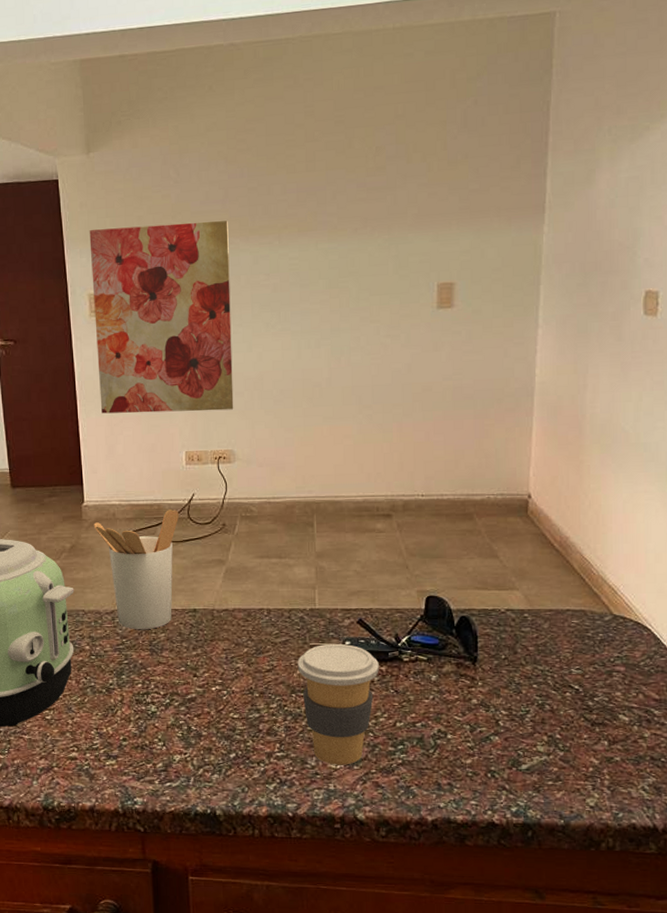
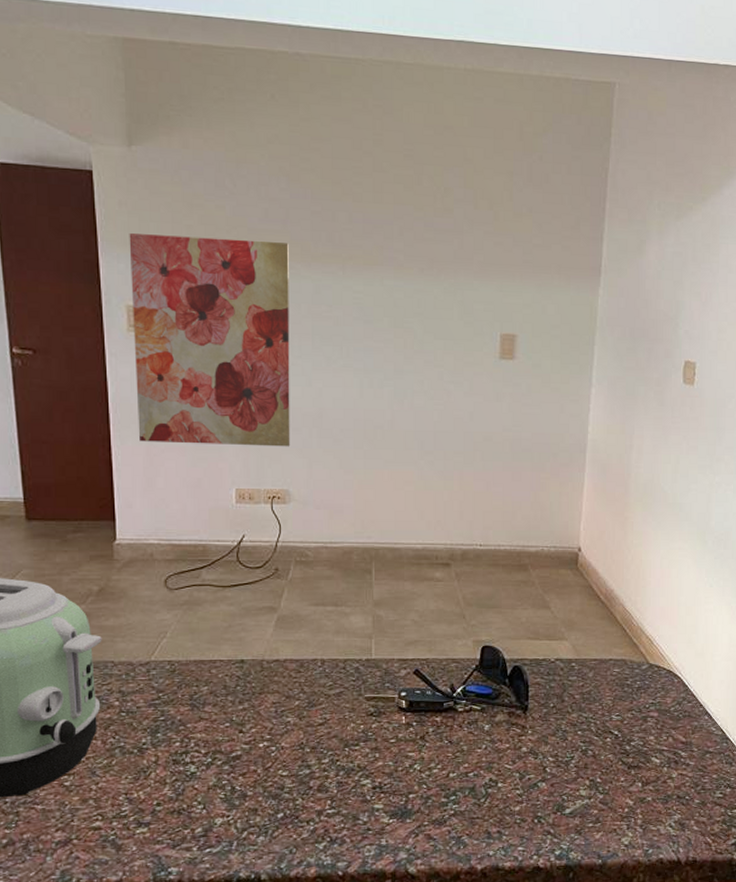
utensil holder: present [93,509,180,629] -> none [127,551,227,682]
coffee cup: present [297,643,379,765] -> none [351,694,434,820]

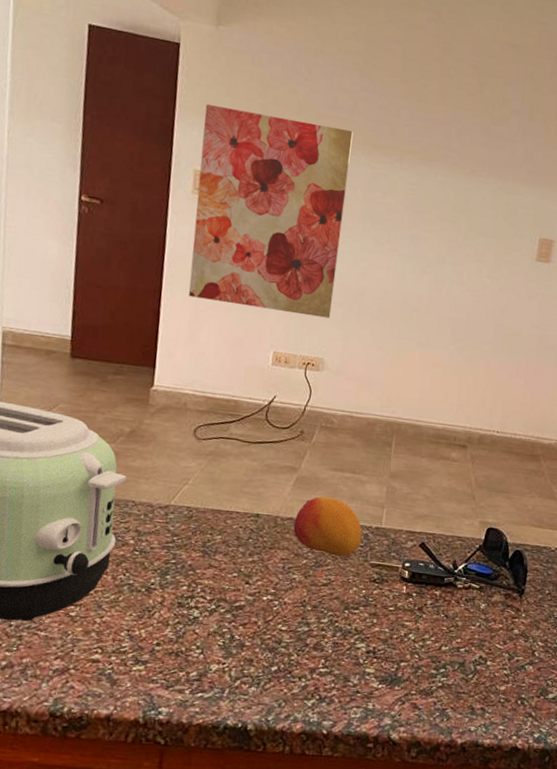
fruit: none [281,633,353,694] -> present [293,496,363,557]

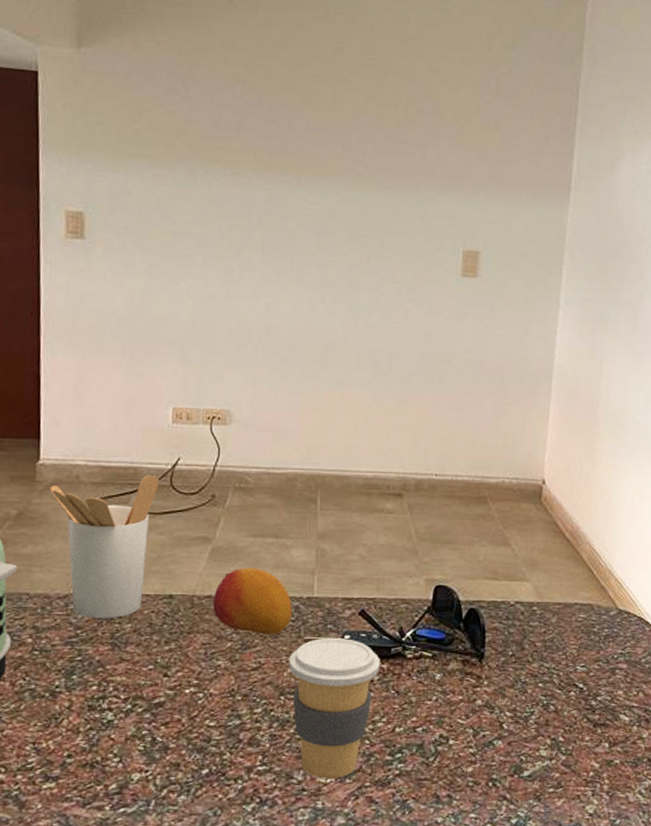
utensil holder: none [160,408,257,530] -> present [50,475,160,618]
wall art: present [188,104,353,318] -> none [70,136,241,364]
coffee cup: none [354,563,434,685] -> present [288,637,380,779]

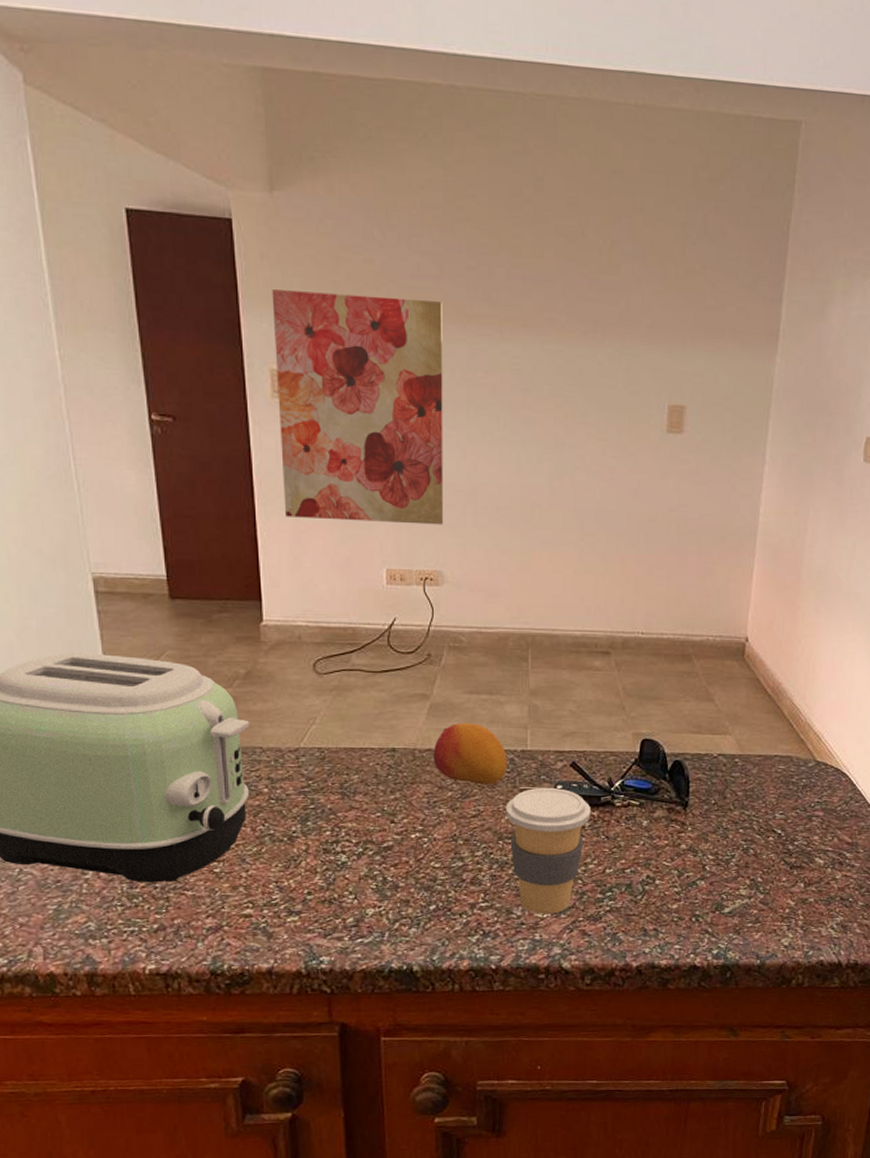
utensil holder: present [50,475,160,618] -> none [274,635,378,770]
wall art: none [70,136,241,364] -> present [272,289,444,525]

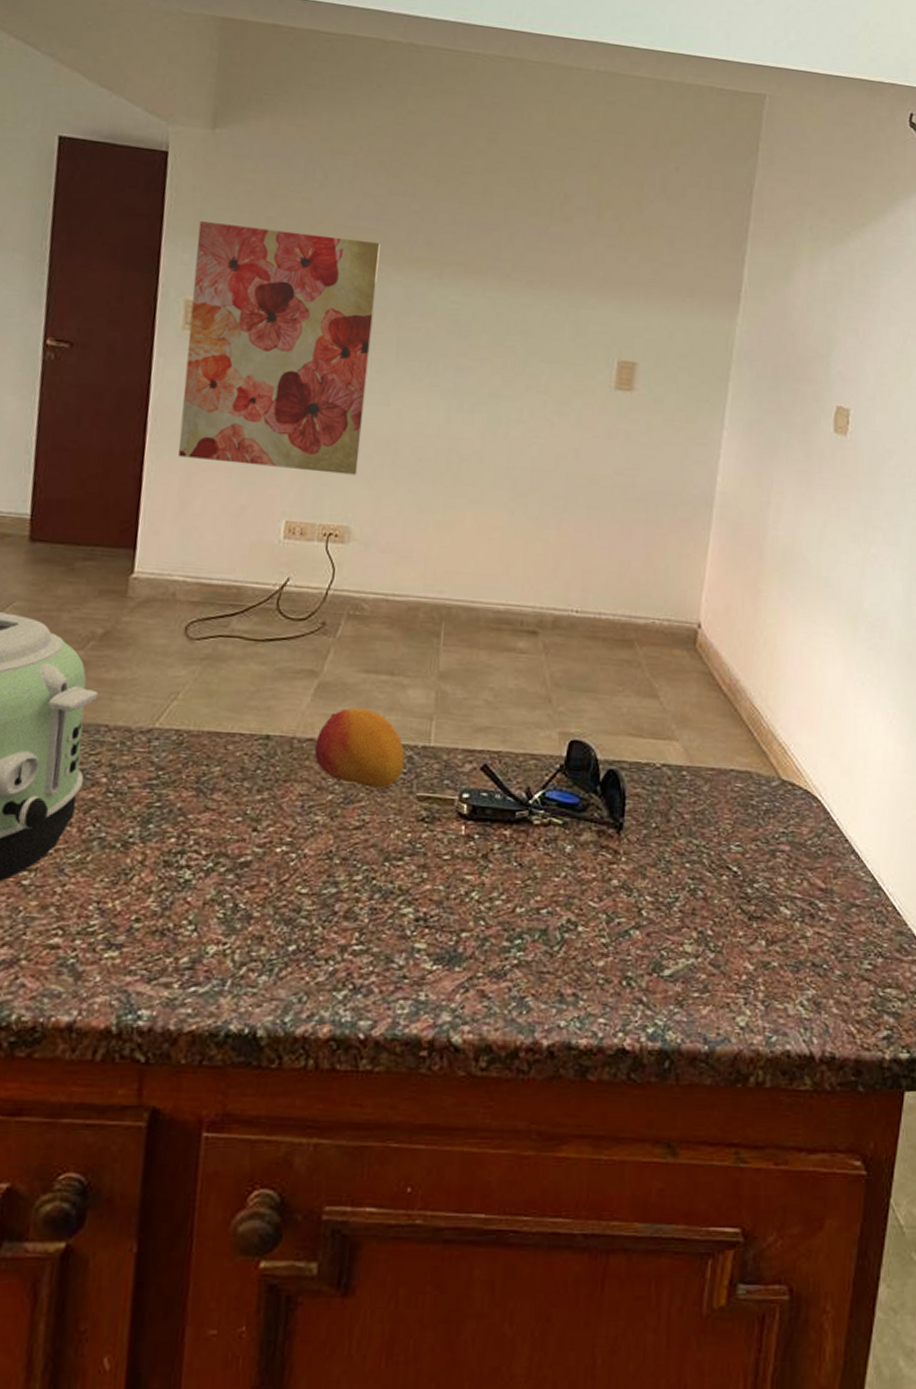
coffee cup: present [505,787,591,914] -> none [396,795,503,966]

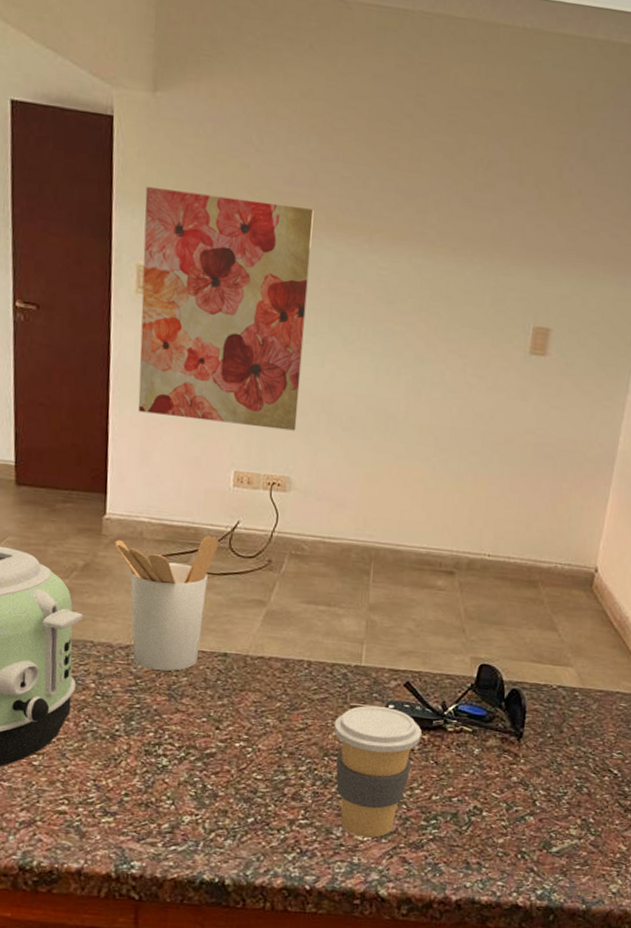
utensil holder: none [142,596,266,759] -> present [115,536,220,671]
fruit: present [314,707,406,788] -> none [265,632,341,699]
coffee cup: none [396,795,503,966] -> present [333,705,422,838]

